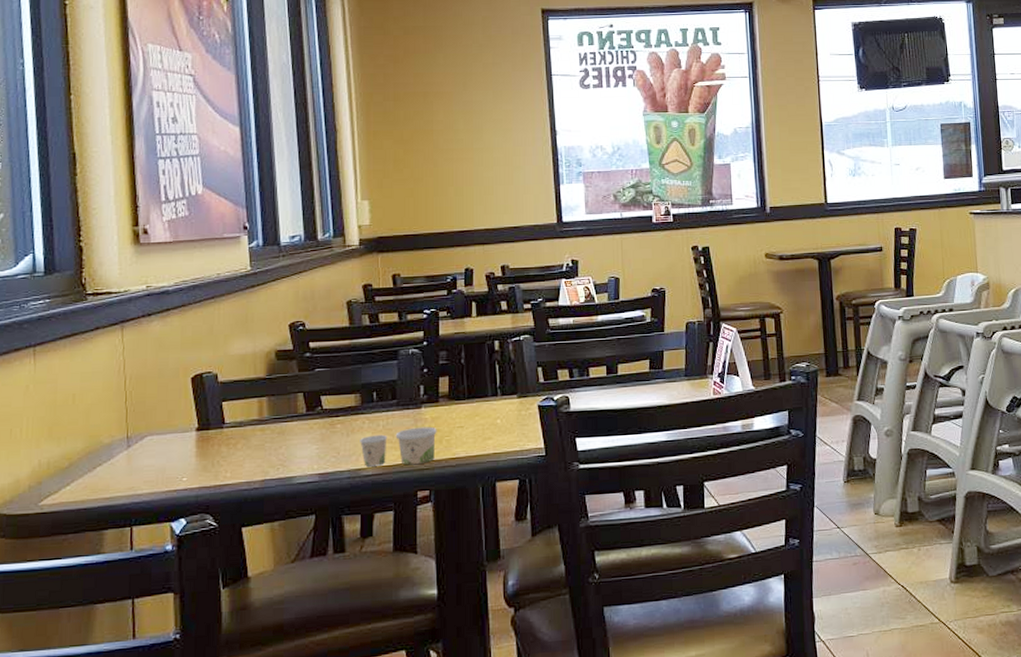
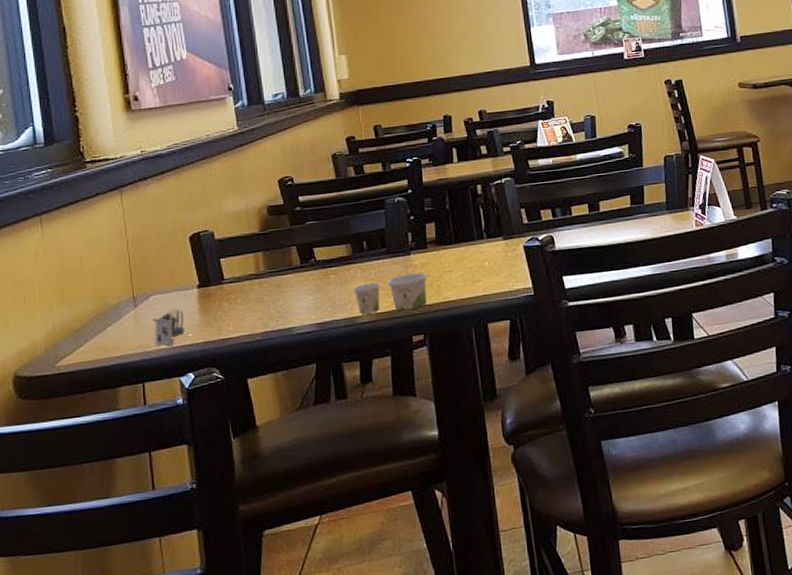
napkin holder: none [145,450,180,491] -> present [152,307,185,347]

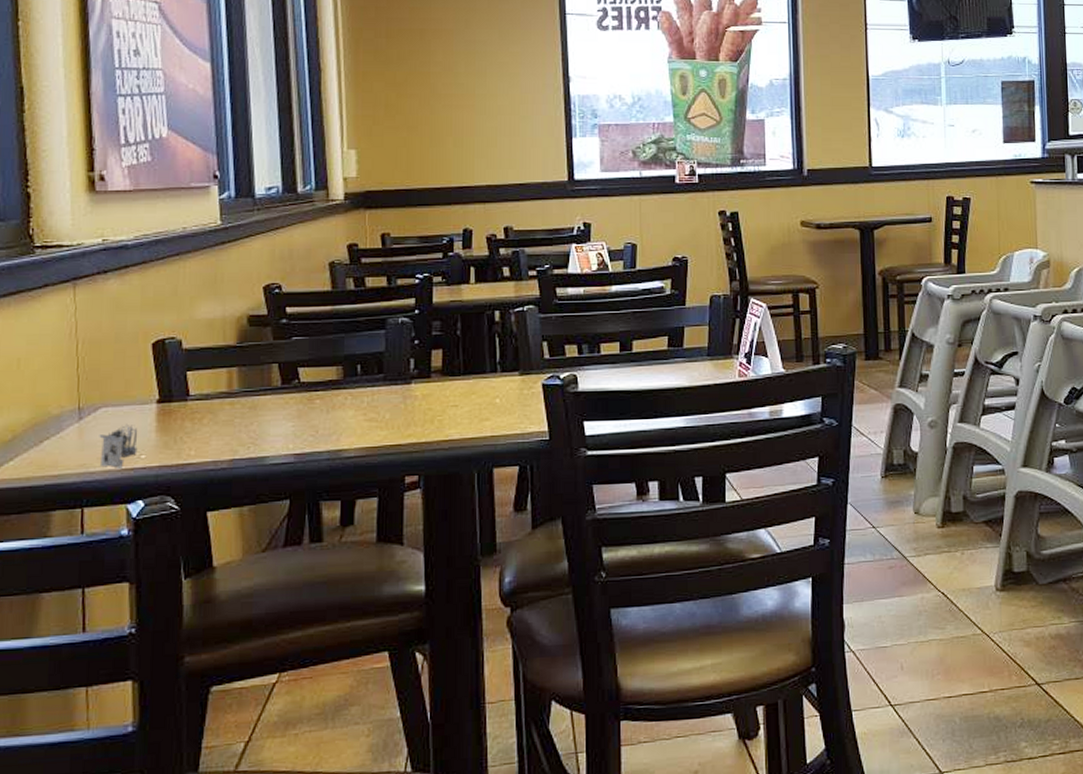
paper cup: present [353,272,427,314] -> none [341,405,428,447]

